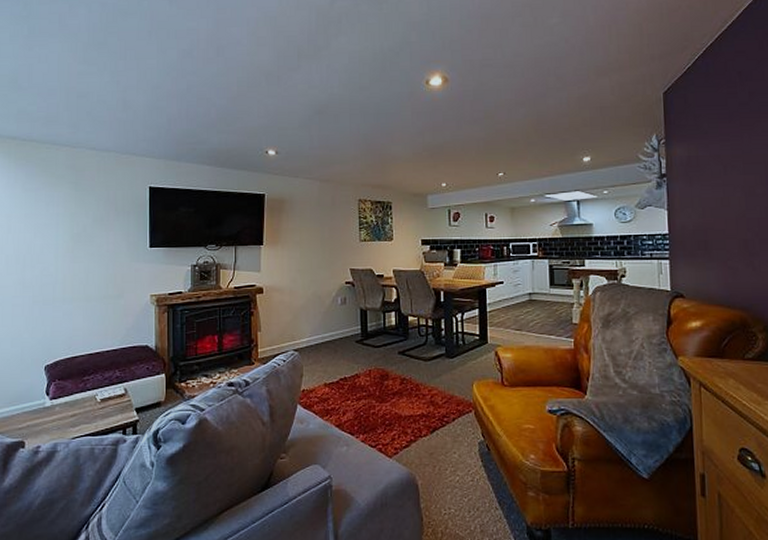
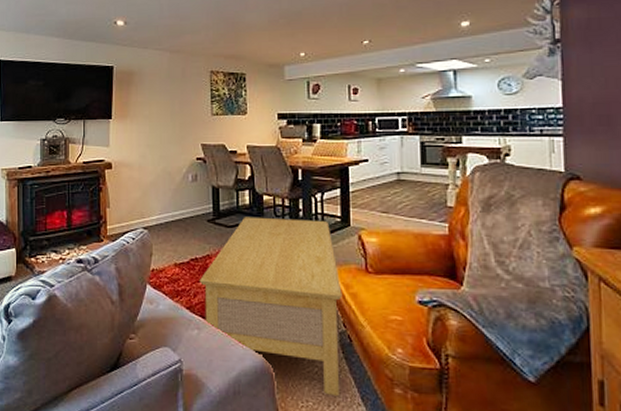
coffee table: none [348,337,481,503] -> present [199,217,342,397]

